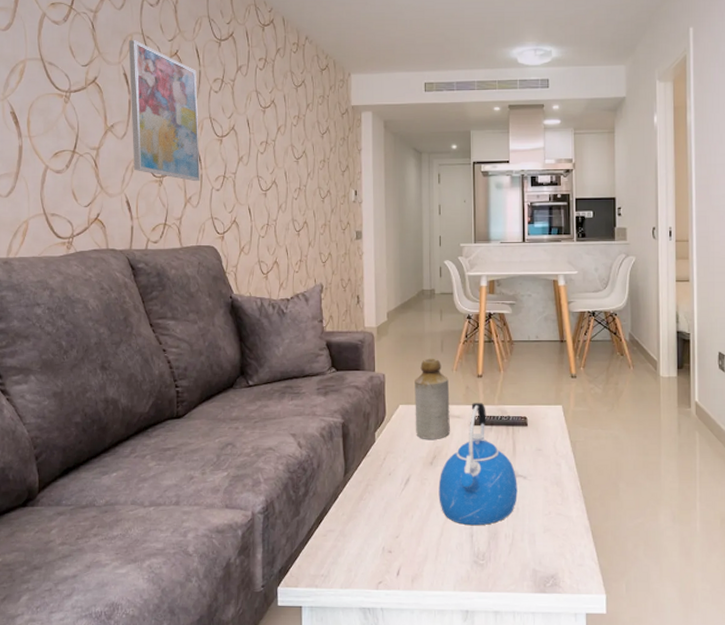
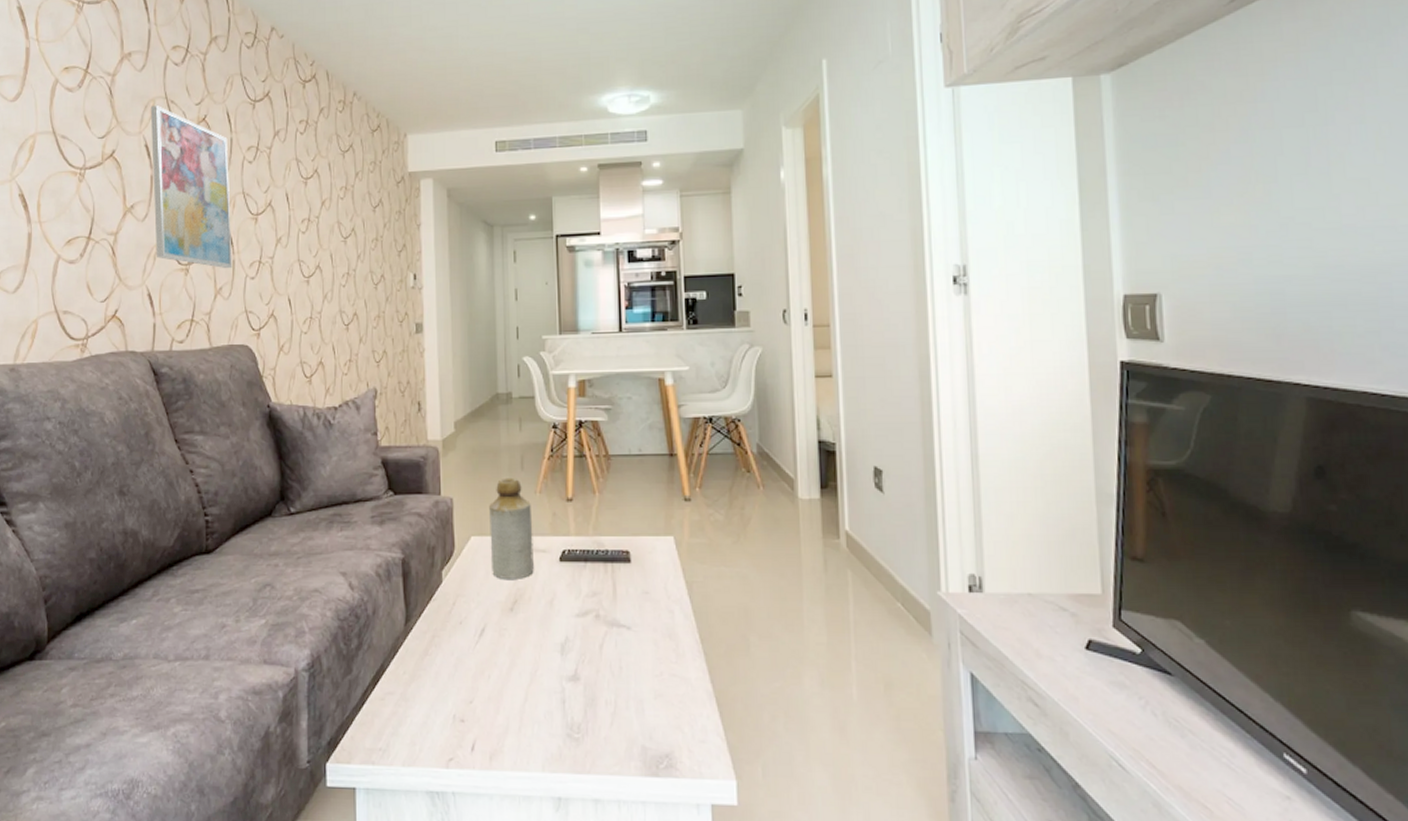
kettle: present [438,403,517,526] -> none [521,533,620,689]

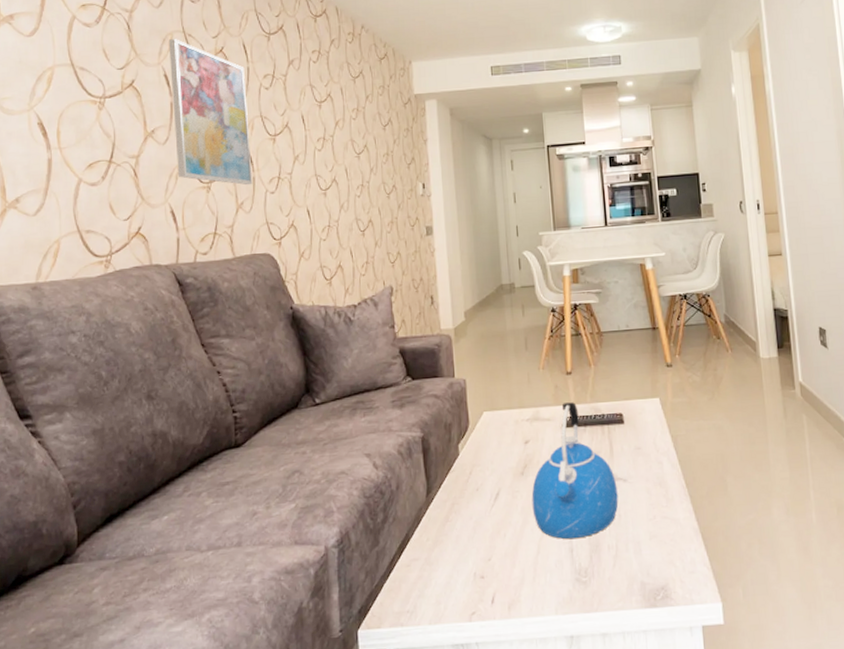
bottle: present [489,477,534,579] -> none [498,357,541,448]
kettle: none [521,533,620,689] -> present [531,402,619,540]

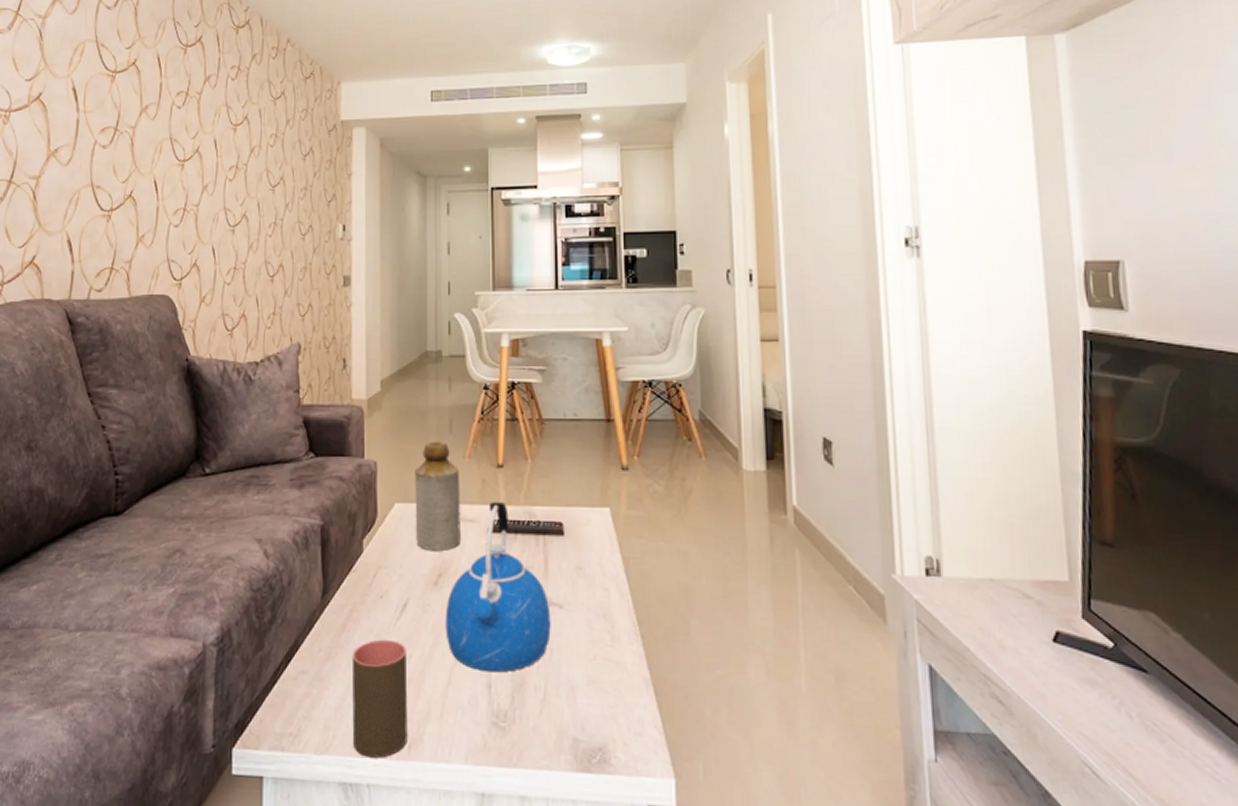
wall art: present [168,39,253,186] -> none [78,49,157,216]
cup: none [455,523,507,621] -> present [351,639,408,758]
bottle: none [498,357,541,448] -> present [415,441,461,551]

